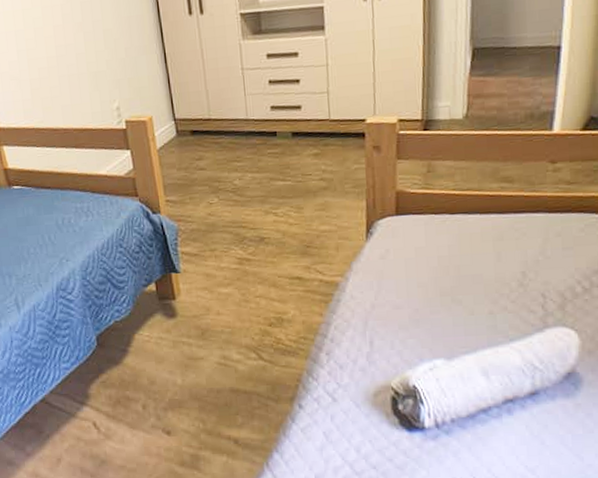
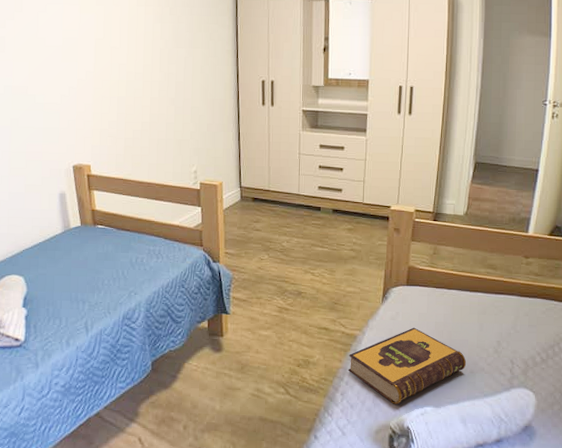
hardback book: none [331,265,483,360] -> present [347,327,467,404]

